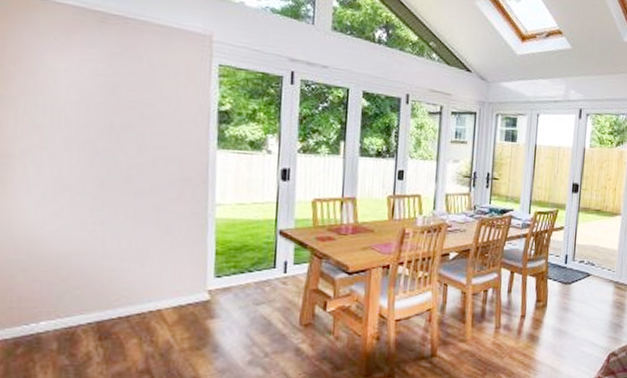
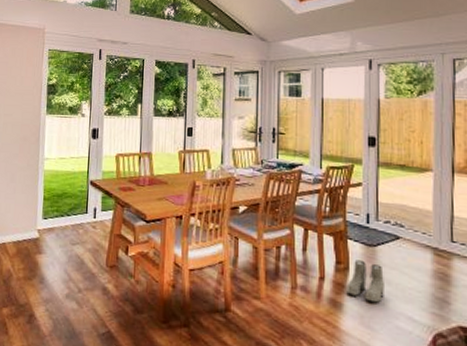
boots: none [543,297,576,333] -> present [346,260,386,303]

